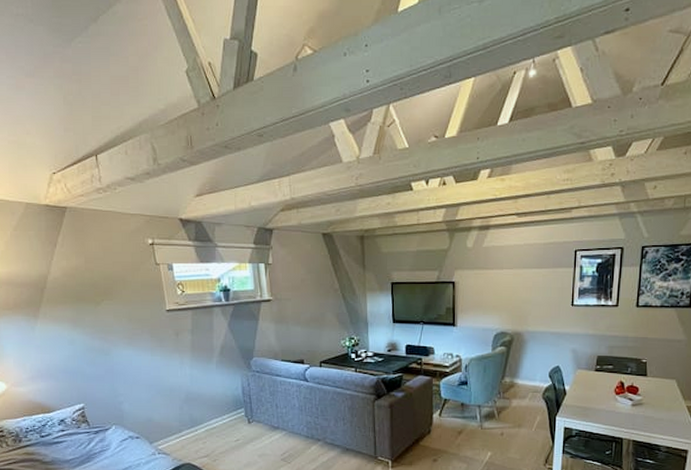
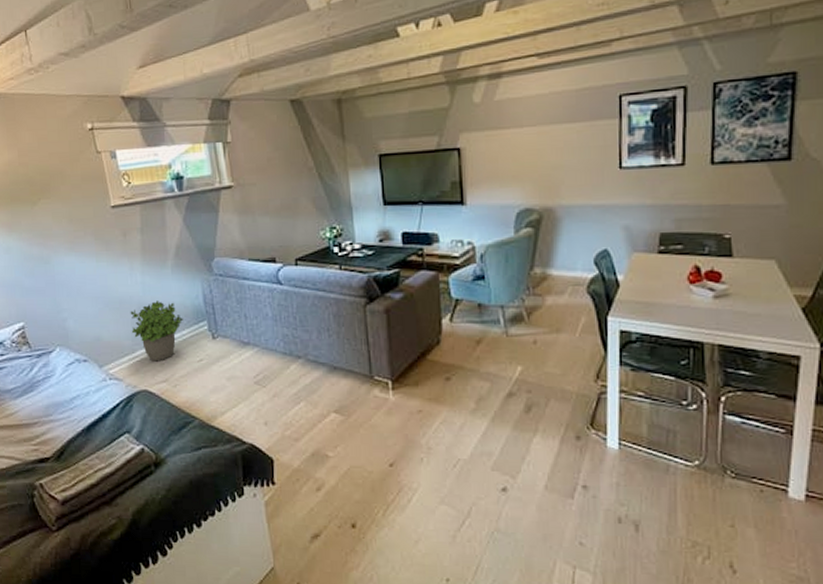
potted plant: none [179,390,224,440] -> present [130,301,183,362]

